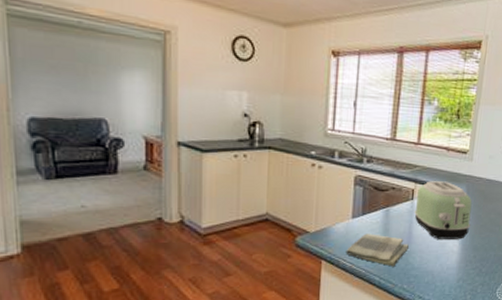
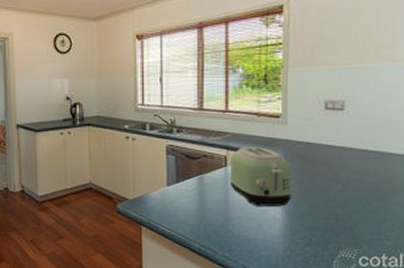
dish towel: present [346,233,410,267] -> none [164,200,228,234]

